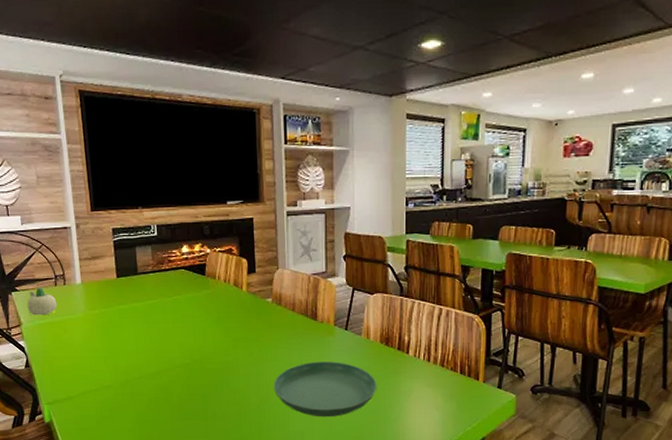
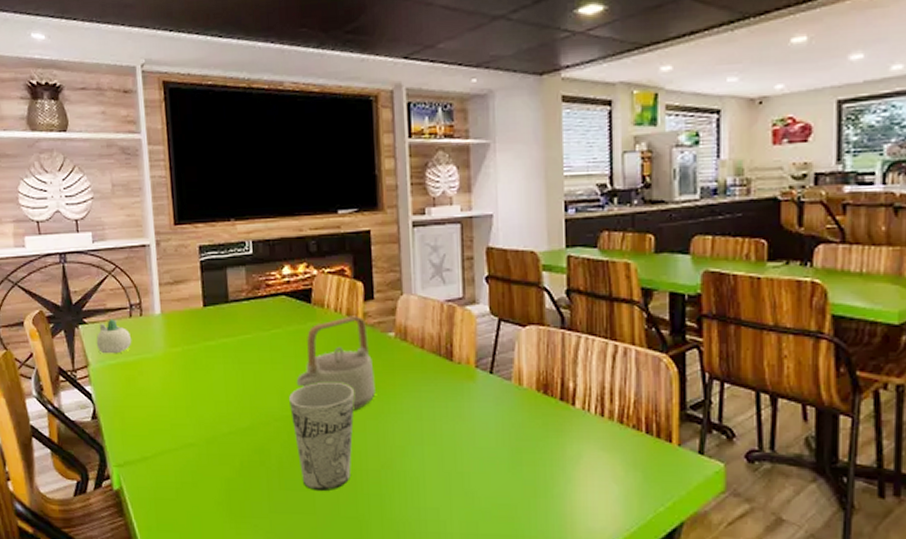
cup: none [188,336,240,421] -> present [289,381,354,492]
teapot: none [193,285,256,359] -> present [296,315,375,411]
saucer: present [274,362,377,417] -> none [398,415,534,490]

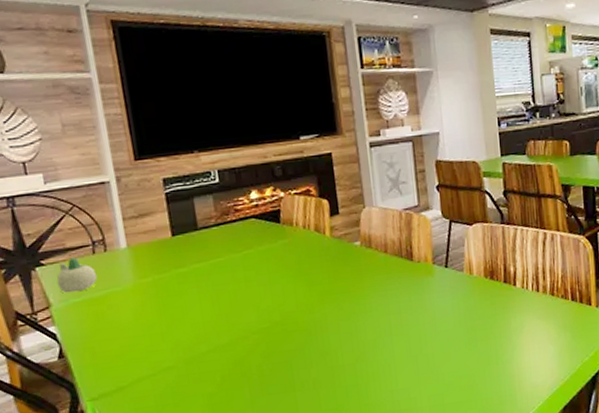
cup: present [289,381,354,492] -> none [265,291,329,392]
teapot: present [296,315,375,411] -> none [271,230,346,315]

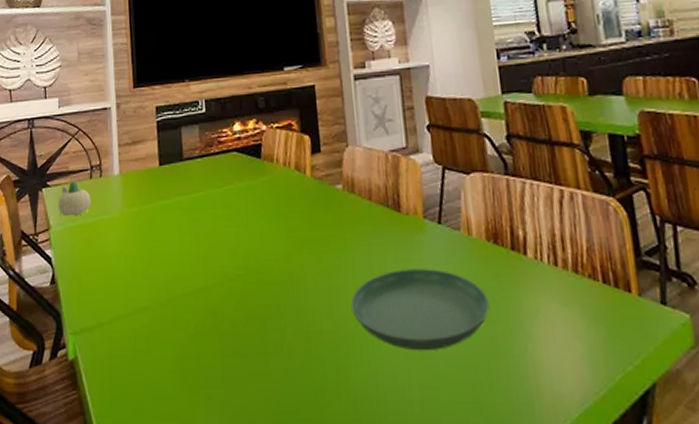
saucer: none [370,304,486,370] -> present [351,269,490,351]

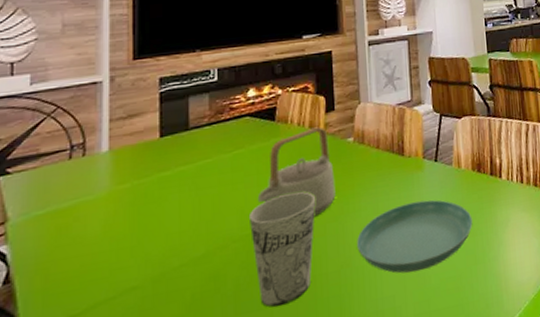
succulent planter: present [58,181,92,217] -> none [20,163,69,205]
cup: none [242,237,306,357] -> present [250,191,315,308]
teapot: none [248,169,326,268] -> present [257,127,336,217]

